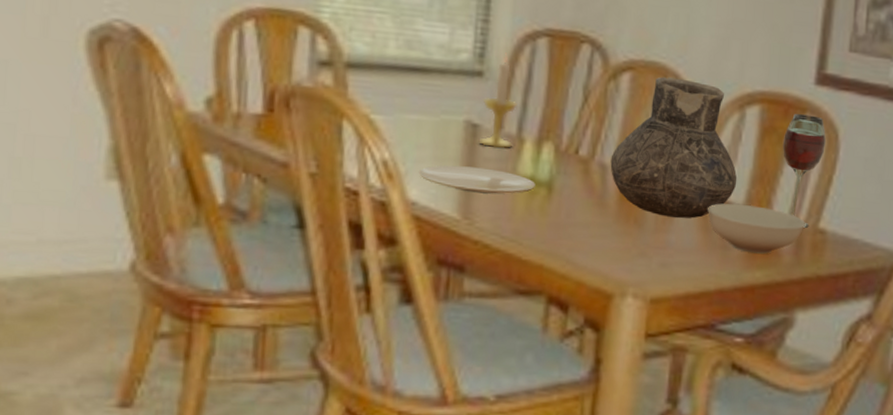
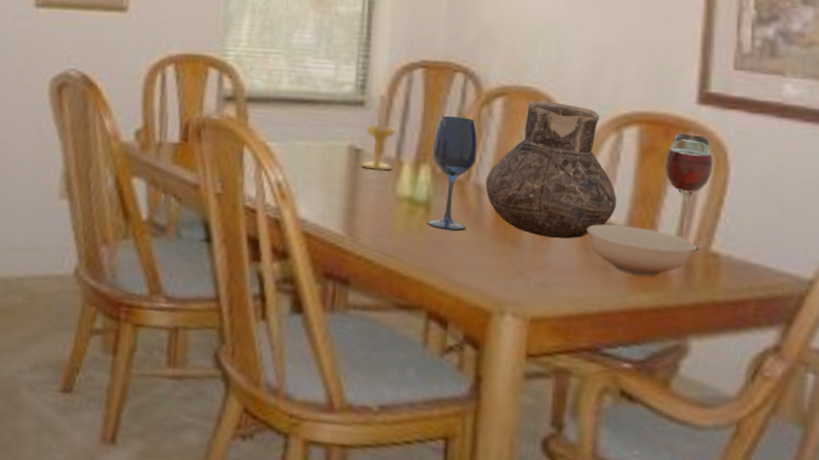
plate: present [418,165,535,194] -> none [307,186,414,213]
wineglass: none [549,90,604,212] -> present [427,116,478,231]

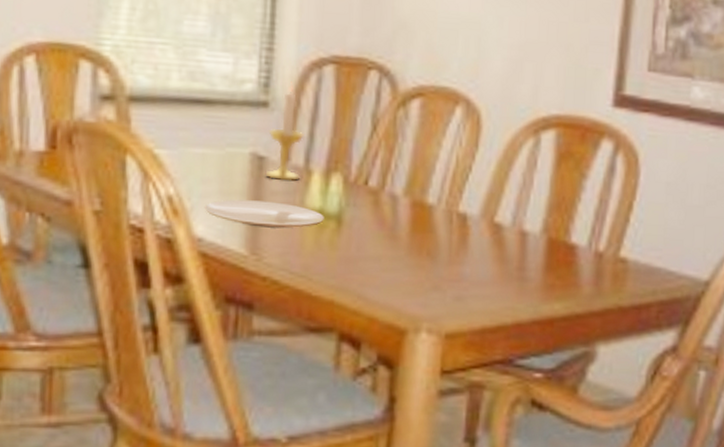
plate: none [307,186,414,213] -> present [204,199,324,229]
wineglass: present [427,116,478,231] -> none [339,119,393,245]
vase: present [485,101,617,239] -> none [401,102,534,250]
bowl: present [587,224,696,277] -> none [503,233,606,285]
wineglass: present [664,134,713,251] -> none [579,138,625,257]

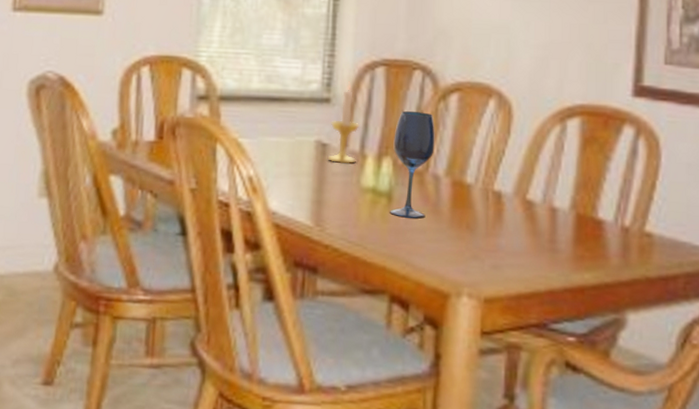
plate: present [204,199,324,229] -> none [277,179,377,204]
wineglass: none [339,119,393,245] -> present [390,111,435,219]

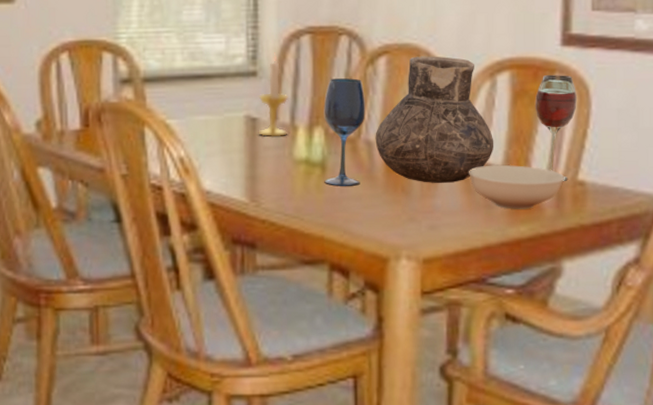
vase: none [443,96,562,224] -> present [375,56,494,183]
bowl: none [535,209,632,256] -> present [469,165,565,209]
wineglass: none [604,124,646,231] -> present [534,75,577,181]

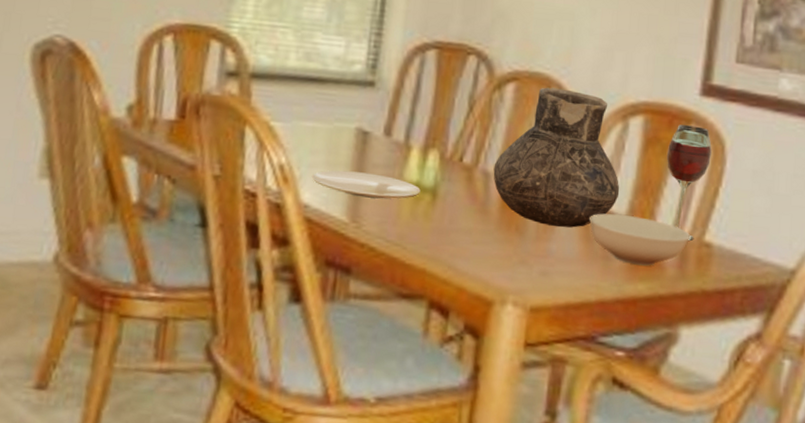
plate: none [209,155,310,178] -> present [311,170,421,199]
candlestick: present [258,52,289,137] -> none [368,64,406,156]
wineglass: present [324,78,366,186] -> none [433,100,488,218]

